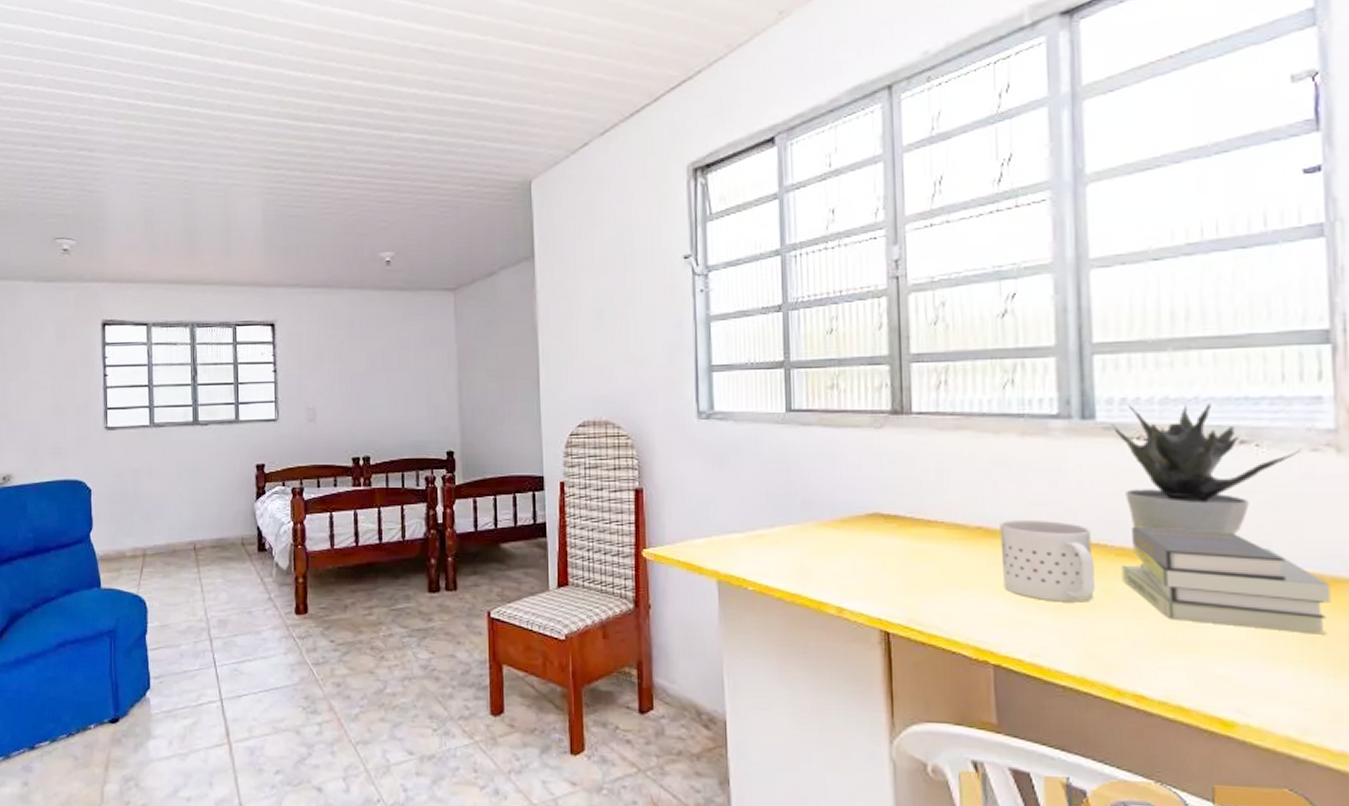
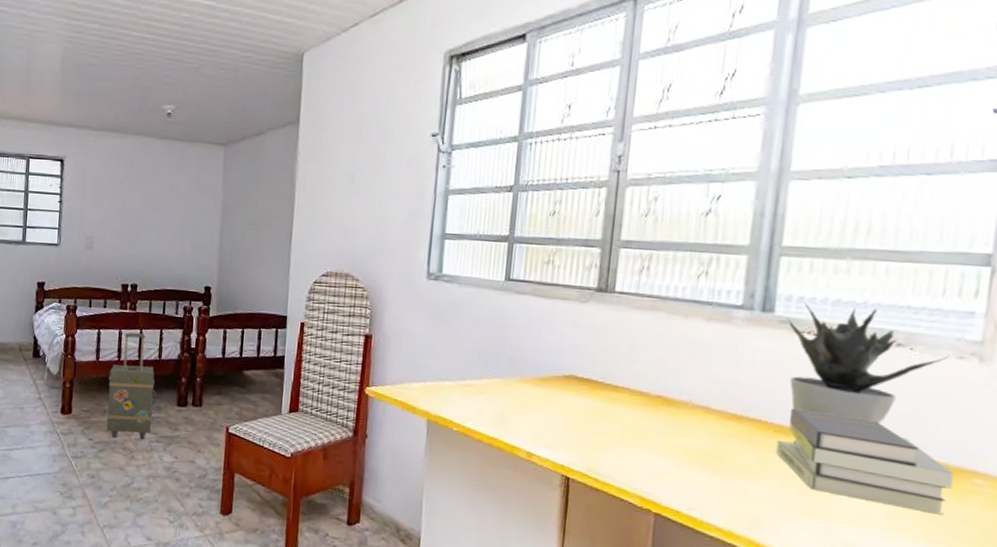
suitcase: none [347,511,404,637] -> present [106,332,157,439]
mug: present [1000,519,1095,603] -> none [673,392,755,468]

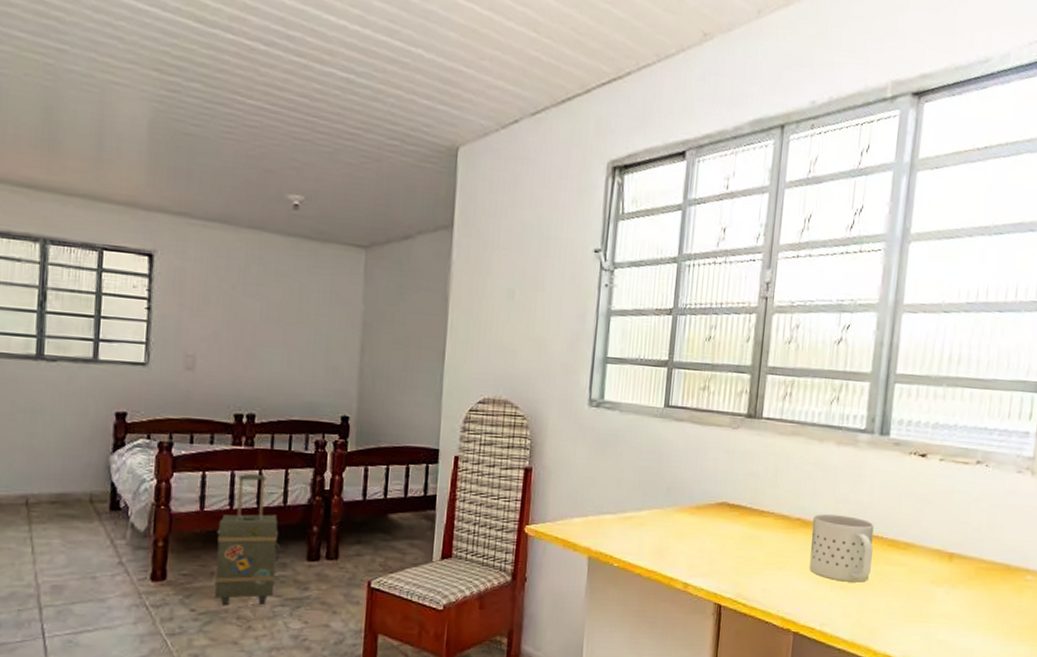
mug: none [673,392,755,468] -> present [809,513,874,583]
books: present [775,408,954,515] -> none [889,523,1014,609]
potted plant: present [787,302,949,444] -> none [899,426,1012,556]

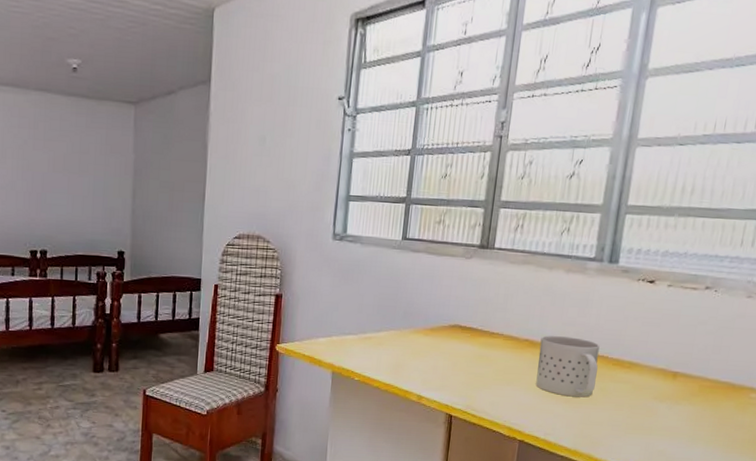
suitcase: present [214,473,281,606] -> none [20,300,72,408]

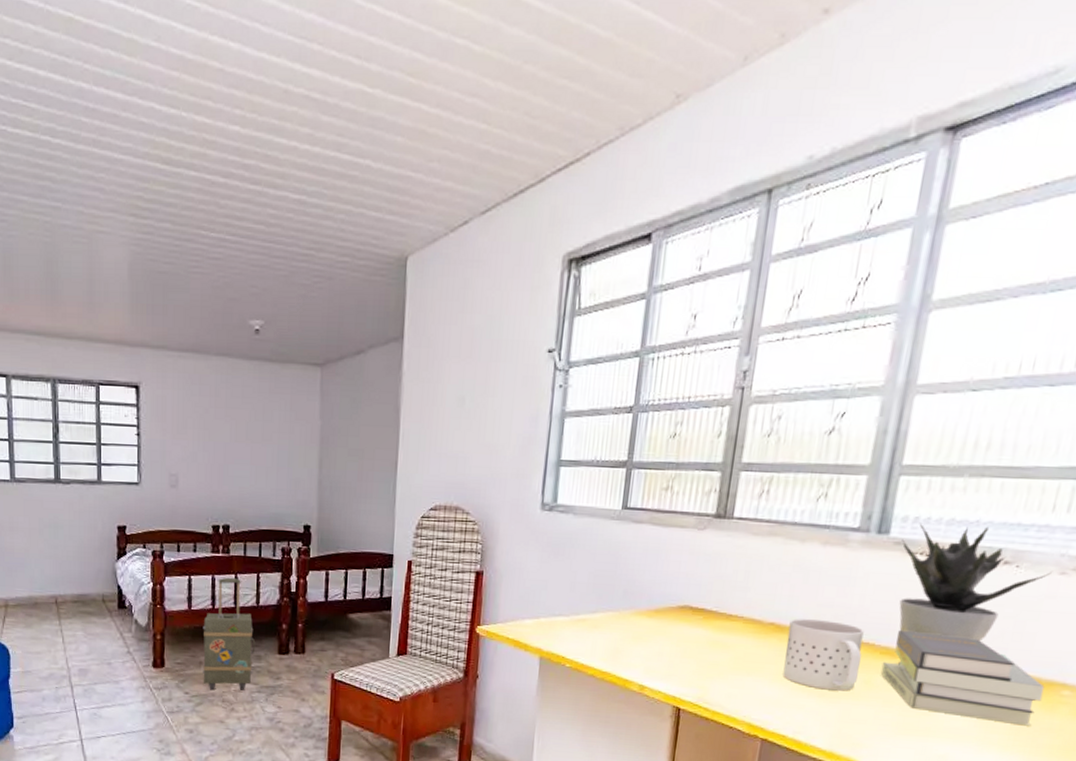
suitcase: none [20,300,72,408] -> present [203,577,256,691]
books: none [613,344,738,424] -> present [880,629,1045,726]
potted plant: none [627,254,741,375] -> present [898,522,1052,665]

